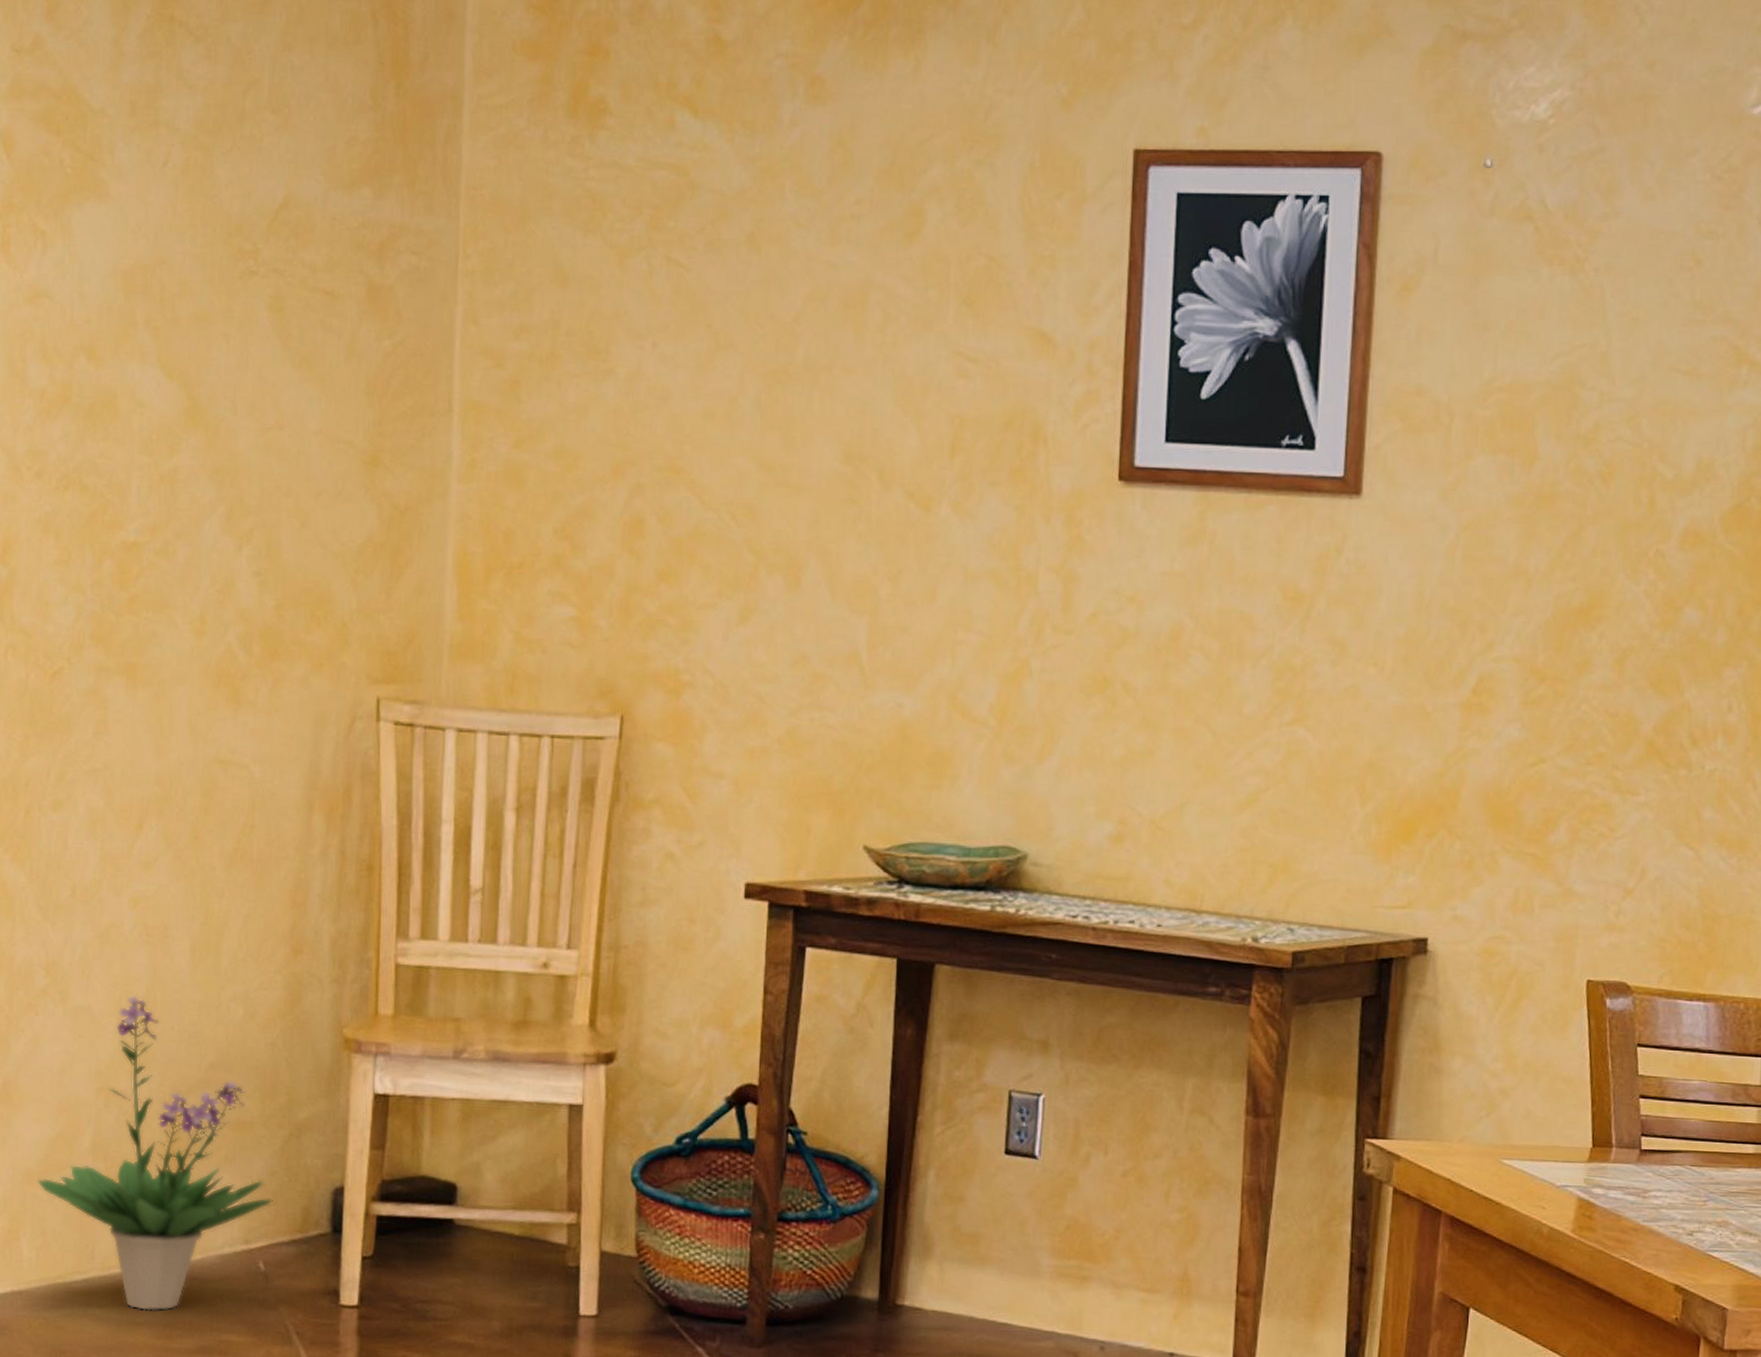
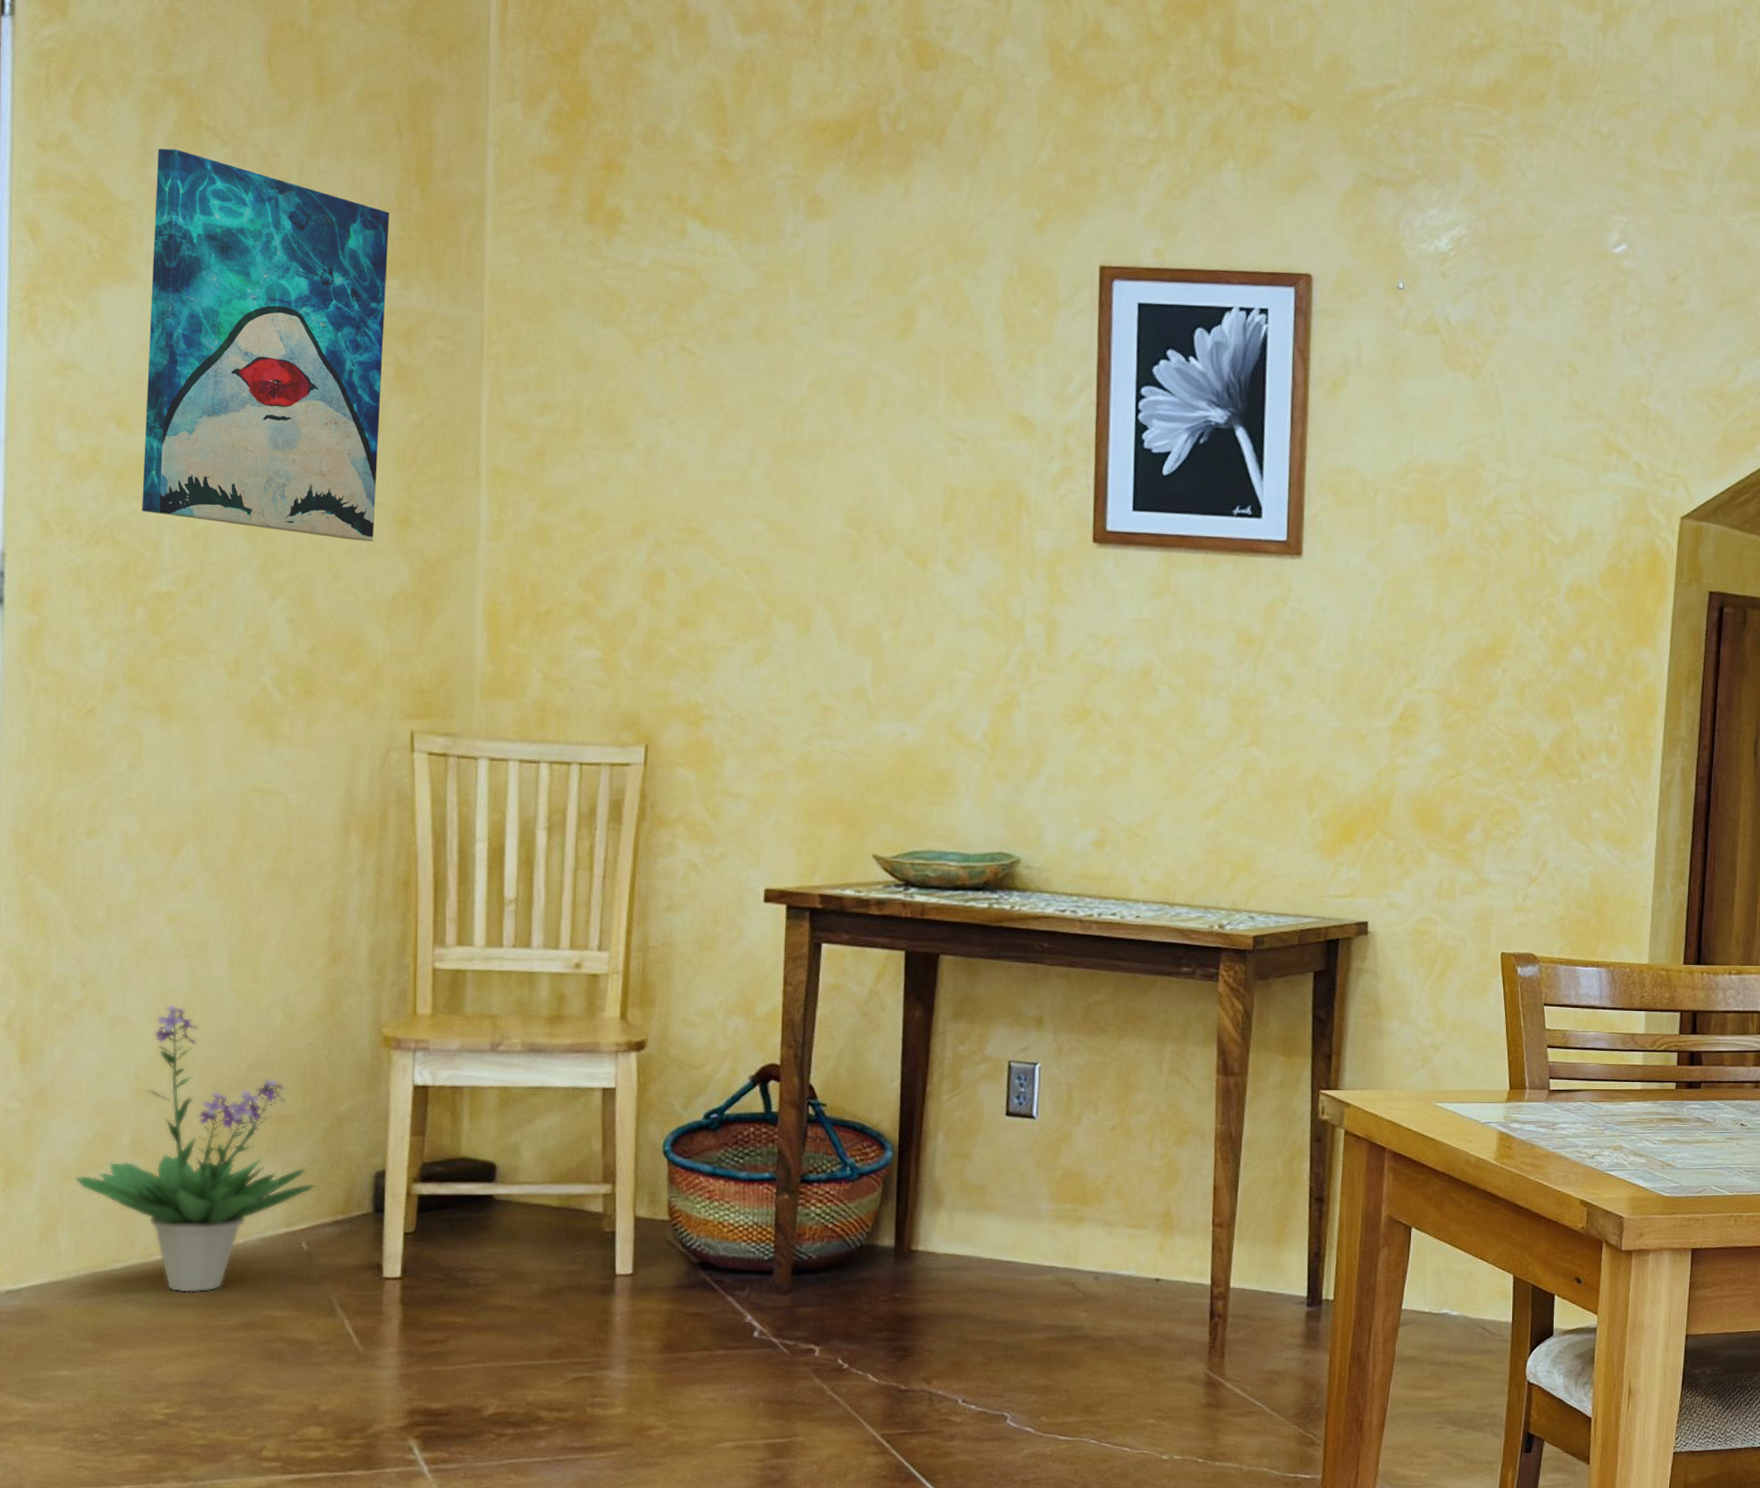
wall art: none [110,49,363,484] -> present [142,149,389,541]

